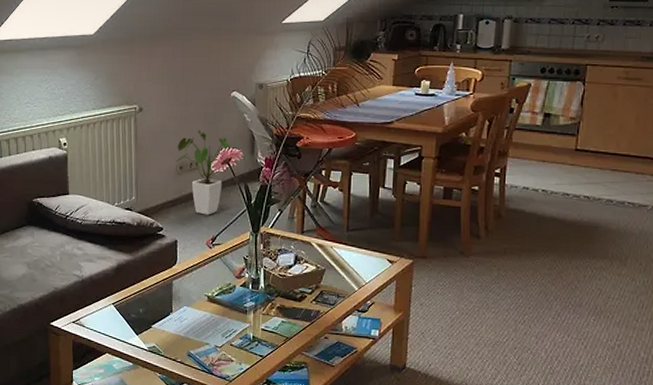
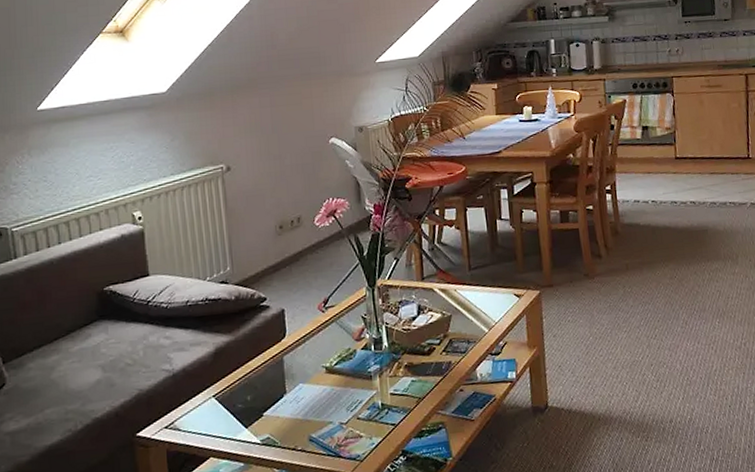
house plant: present [175,129,232,215] -> none [273,182,337,276]

